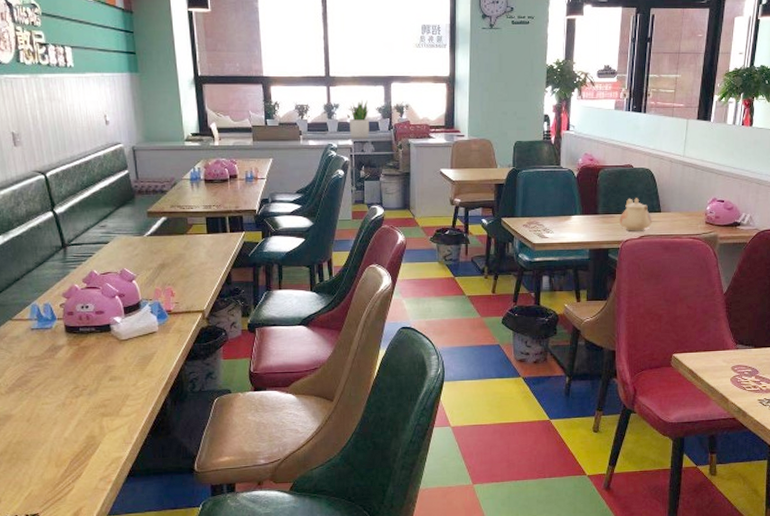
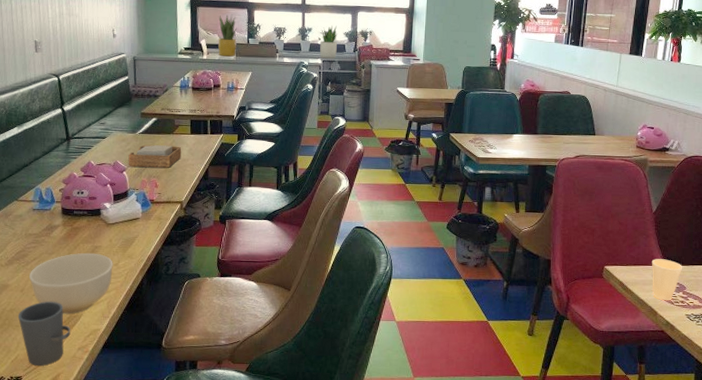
cup: none [26,429,90,501] -> present [17,301,71,366]
bowl: none [34,373,131,443] -> present [28,252,113,314]
napkin holder: none [137,248,199,274] -> present [128,145,182,168]
planter: none [229,92,253,142] -> present [218,15,237,57]
teapot: present [618,198,652,231] -> none [556,121,587,152]
cup: none [722,343,755,387] -> present [651,259,683,301]

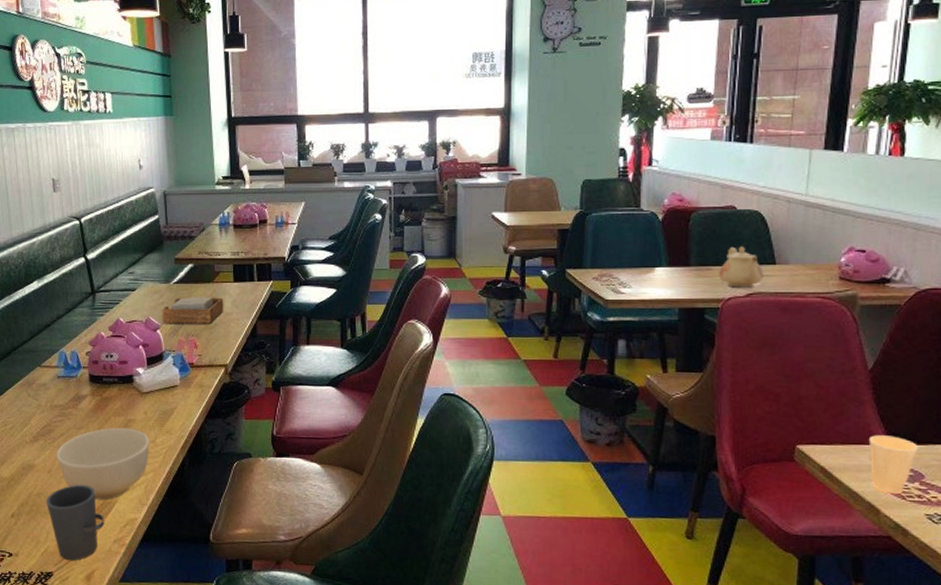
planter: present [218,15,237,57] -> none [262,133,285,184]
planter: present [320,25,337,60] -> none [389,137,411,181]
teapot: none [556,121,587,152] -> present [718,246,764,288]

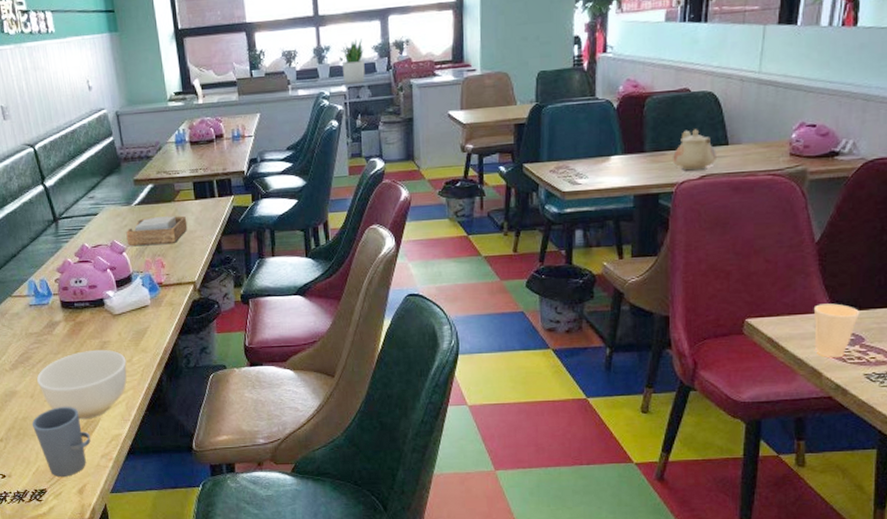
planter: none [389,137,411,181] -> present [343,38,365,86]

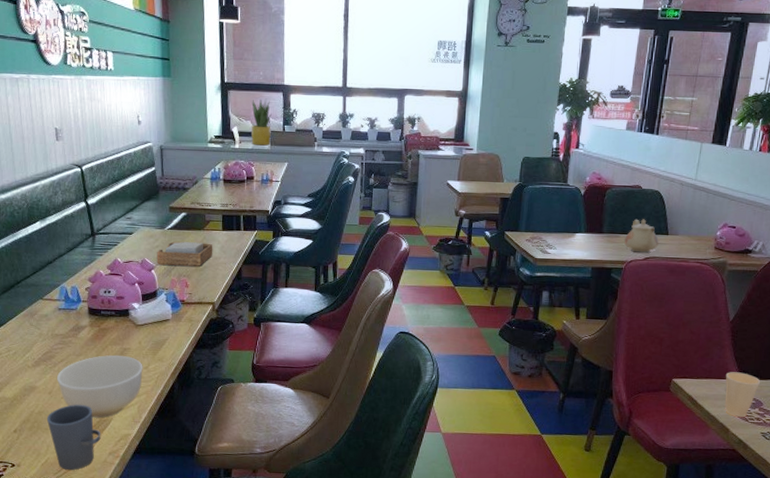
planter: none [211,42,238,98] -> present [251,99,272,146]
planter: present [343,38,365,86] -> none [362,111,382,149]

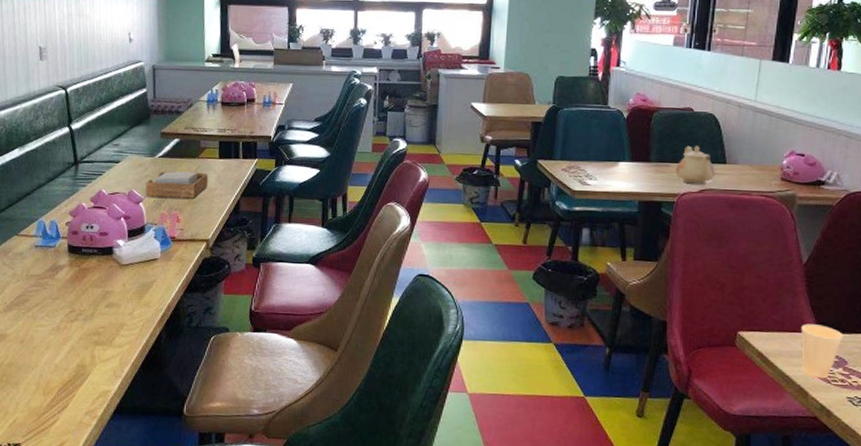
cup: present [46,404,101,470] -> none [16,355,77,432]
bowl: present [56,355,143,418] -> none [29,298,127,372]
planter: present [251,99,272,146] -> none [252,14,276,65]

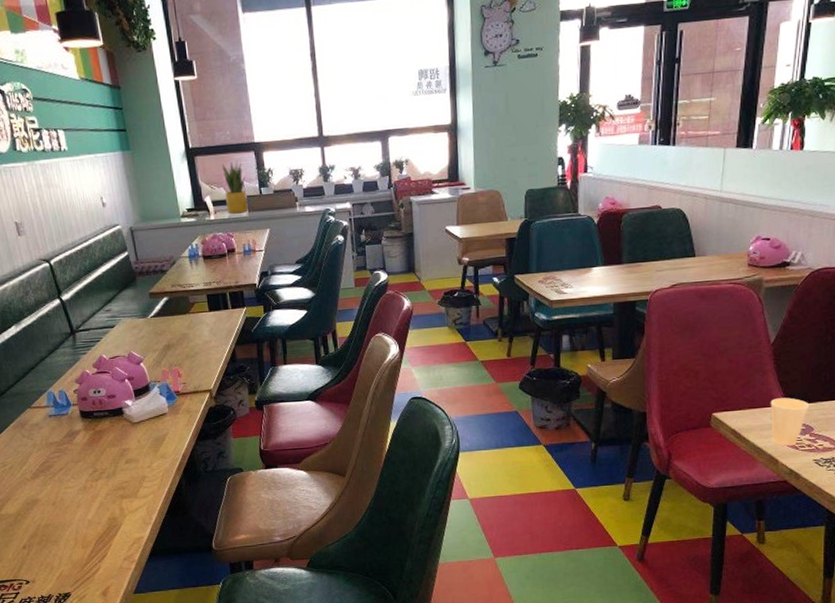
napkin holder: present [145,171,209,199] -> none [143,327,203,356]
planter: none [252,14,276,65] -> present [221,161,248,214]
teapot: present [674,145,715,184] -> none [646,242,685,280]

